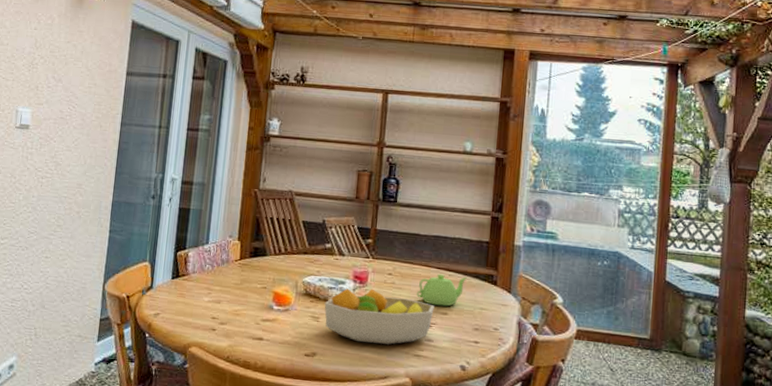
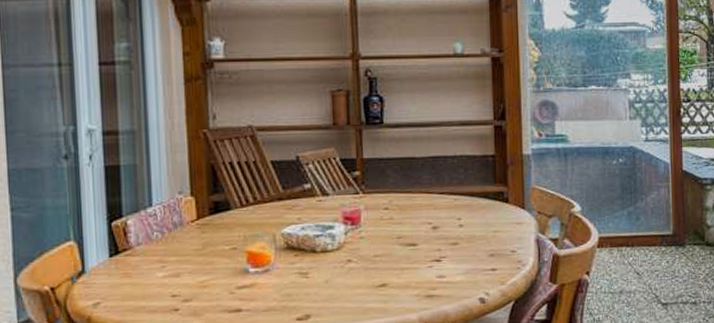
fruit bowl: present [324,288,435,345] -> none [312,229,442,293]
teapot: present [416,273,468,307] -> none [419,198,476,236]

